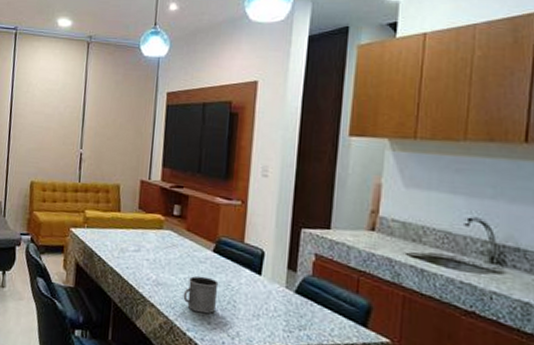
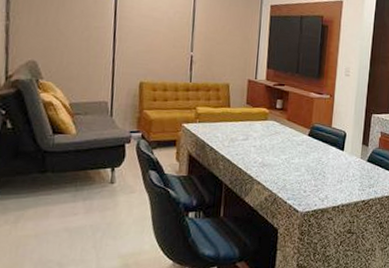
mug: present [183,276,219,314] -> none [284,155,313,185]

